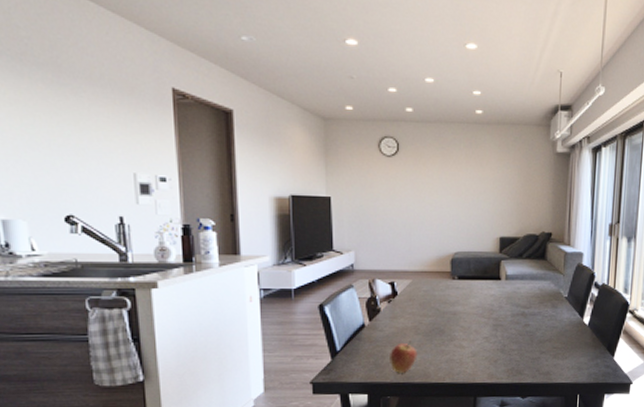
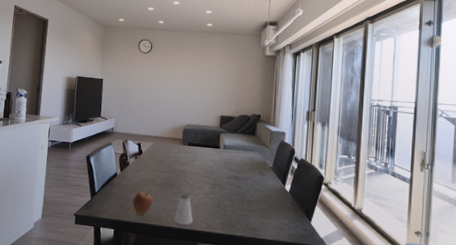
saltshaker: none [446,340,470,379] -> present [174,193,193,226]

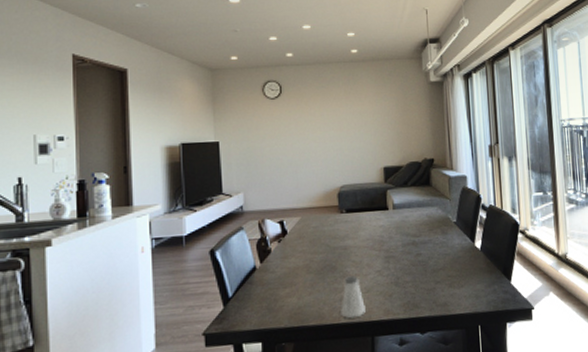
apple: present [132,190,154,215] -> none [282,280,311,316]

